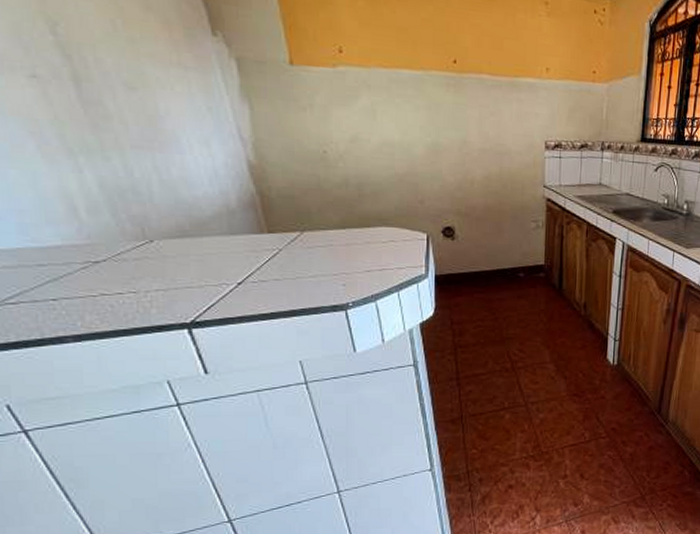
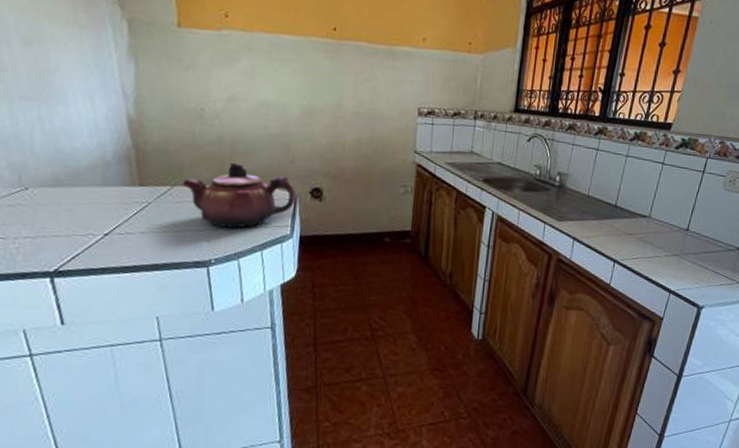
teapot: none [313,204,428,271] -> present [183,162,296,228]

